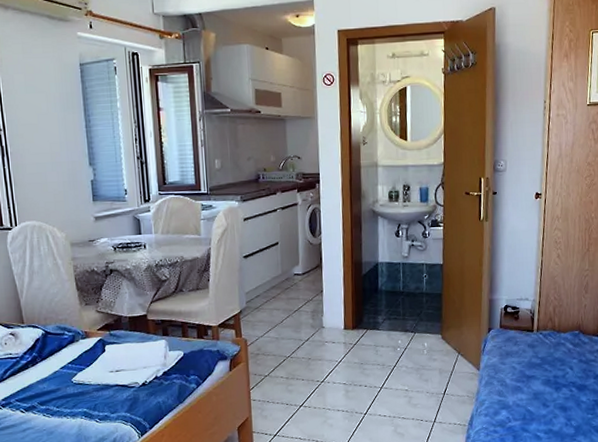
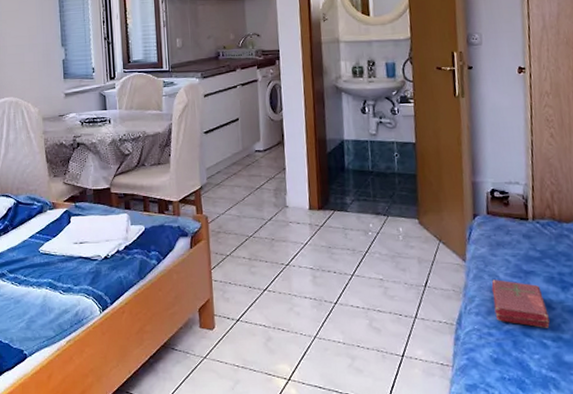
book: none [499,384,544,423] -> present [491,279,550,328]

